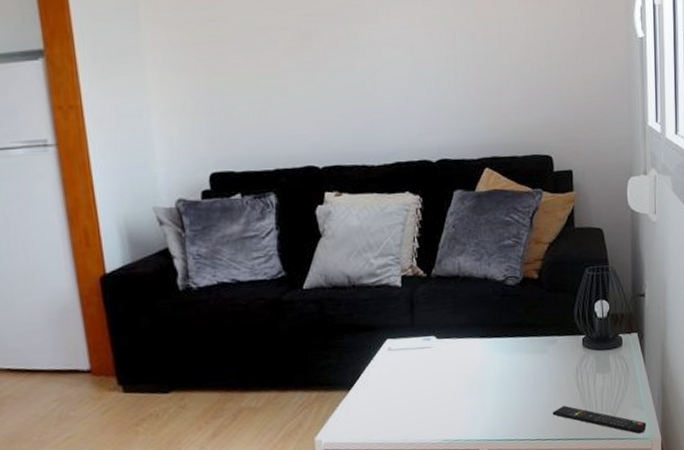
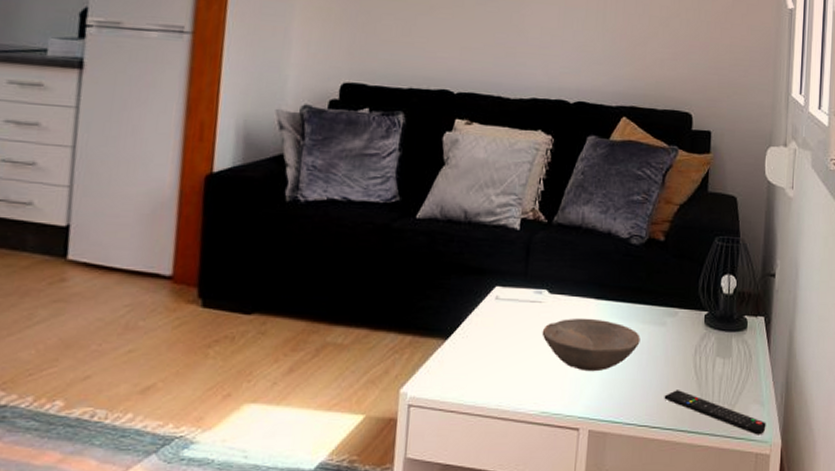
bowl: none [435,355,525,402] -> present [542,317,640,372]

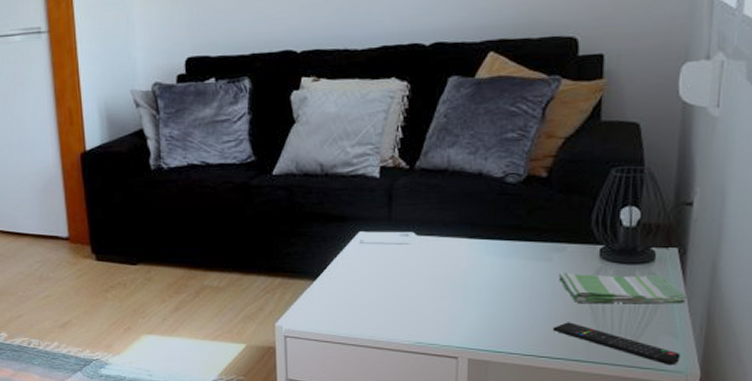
bowl: present [542,317,640,372] -> none [411,256,522,306]
dish towel: none [671,338,772,373] -> present [559,273,688,304]

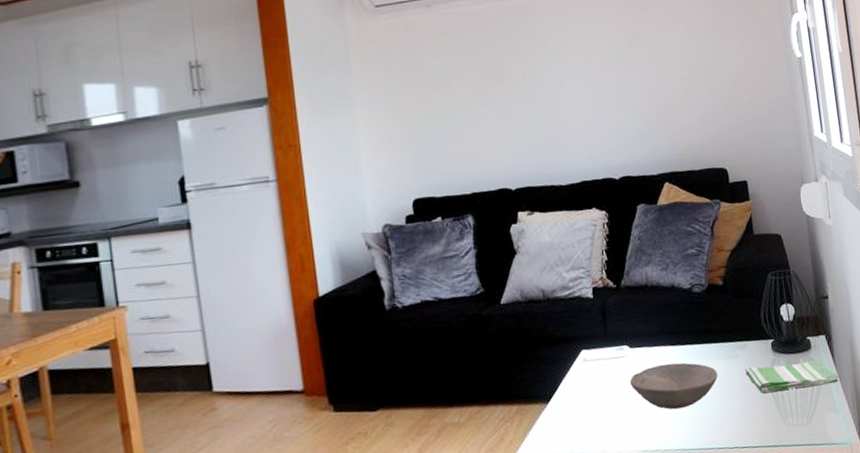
bowl: none [411,256,522,306] -> present [629,362,718,410]
remote control: present [552,322,681,366] -> none [748,411,844,439]

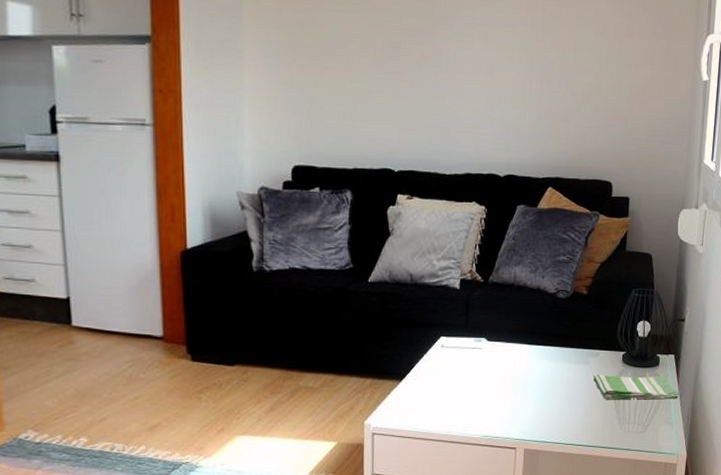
bowl: present [629,362,718,410] -> none [482,360,567,403]

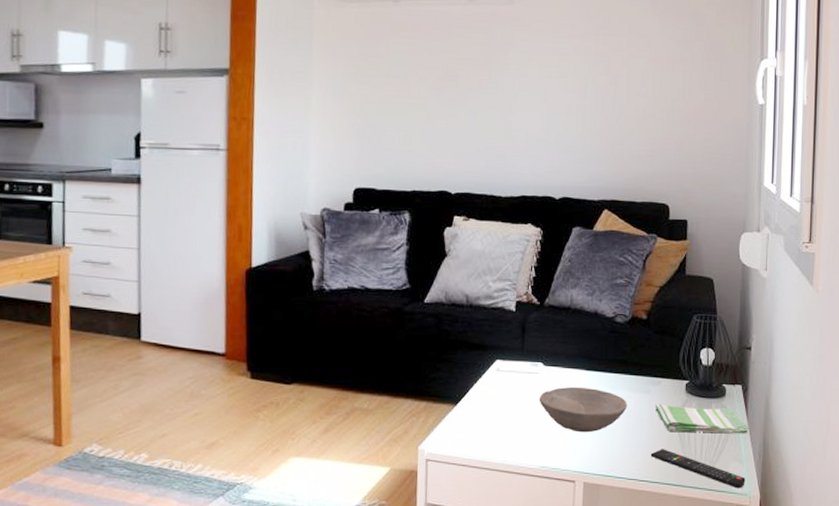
bowl: none [482,360,567,403] -> present [539,386,627,433]
remote control: none [587,415,674,449] -> present [650,449,746,489]

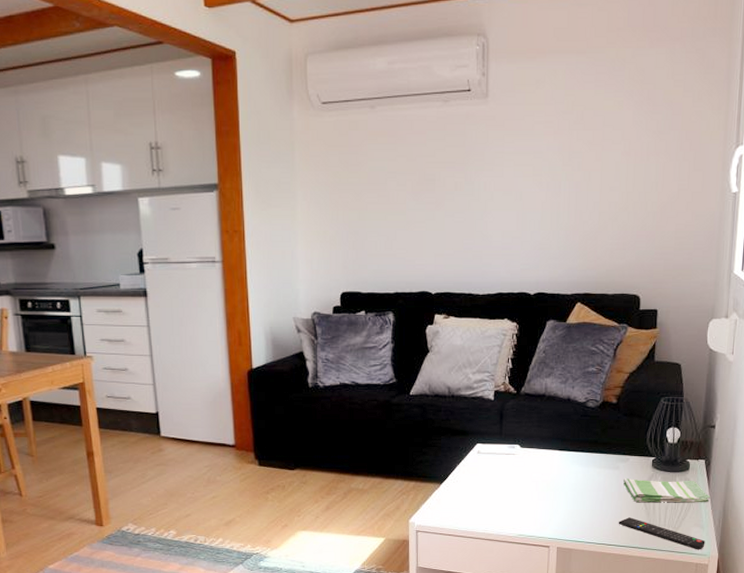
bowl: present [539,386,627,433] -> none [516,465,597,505]

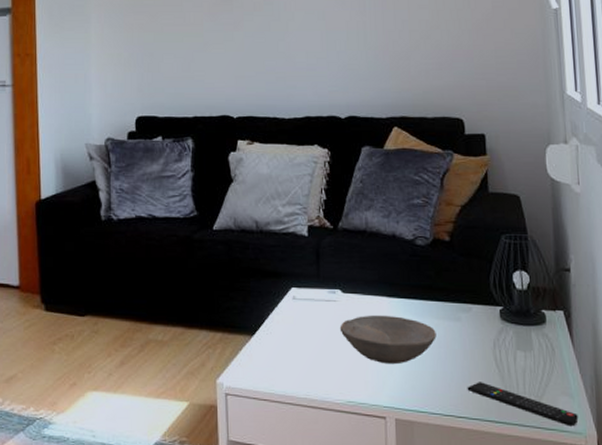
bowl: none [516,465,597,505] -> present [339,314,437,365]
dish towel: present [623,479,711,503] -> none [468,333,577,365]

